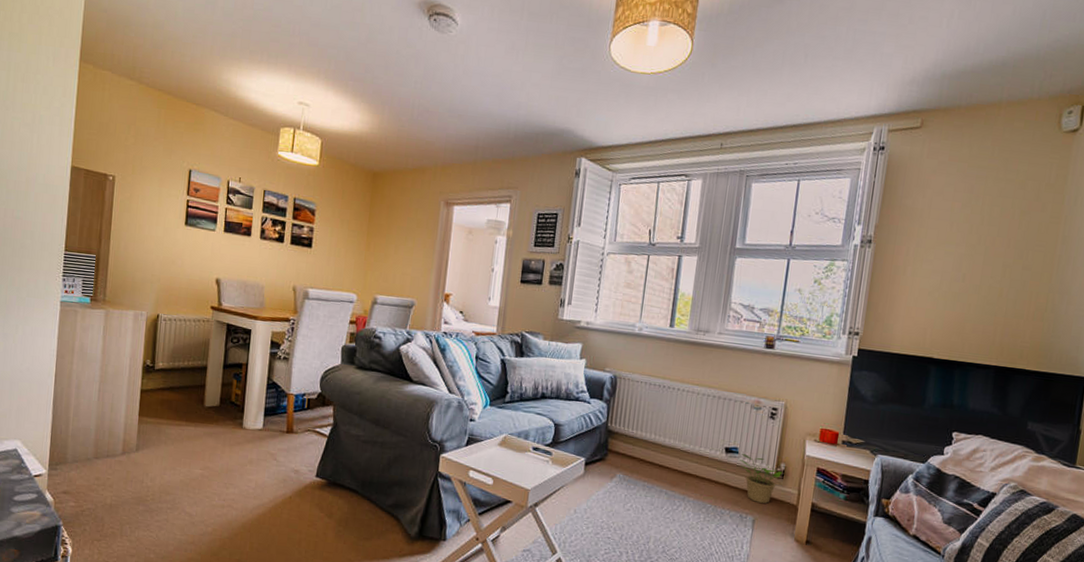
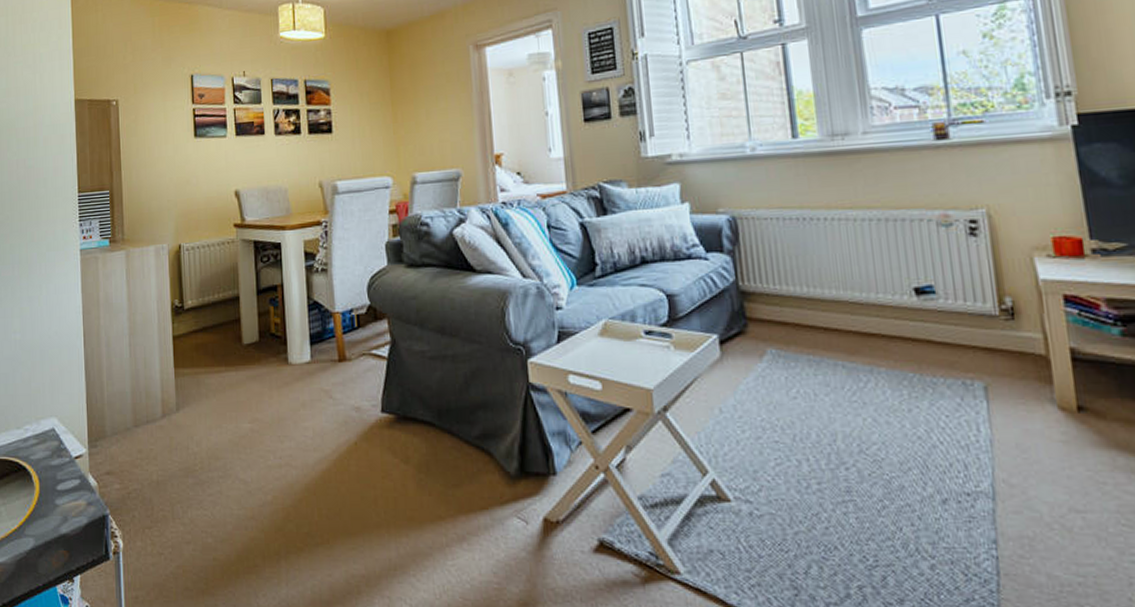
potted plant: present [739,454,783,504] -> none [938,293,1012,360]

